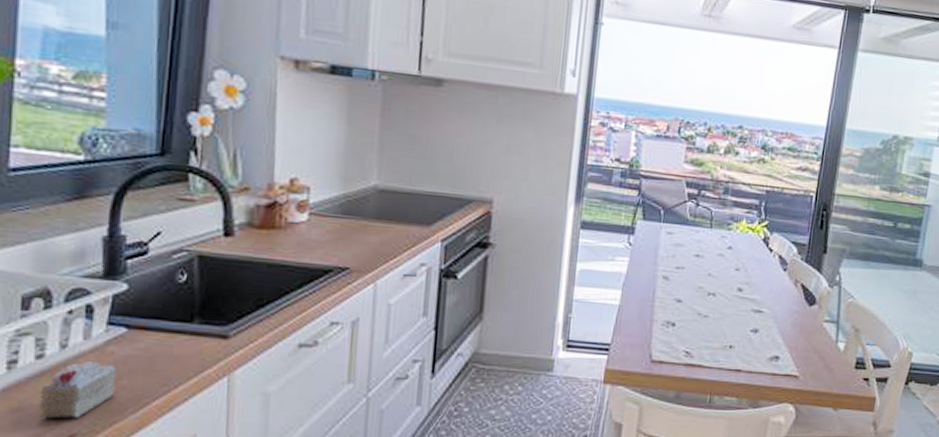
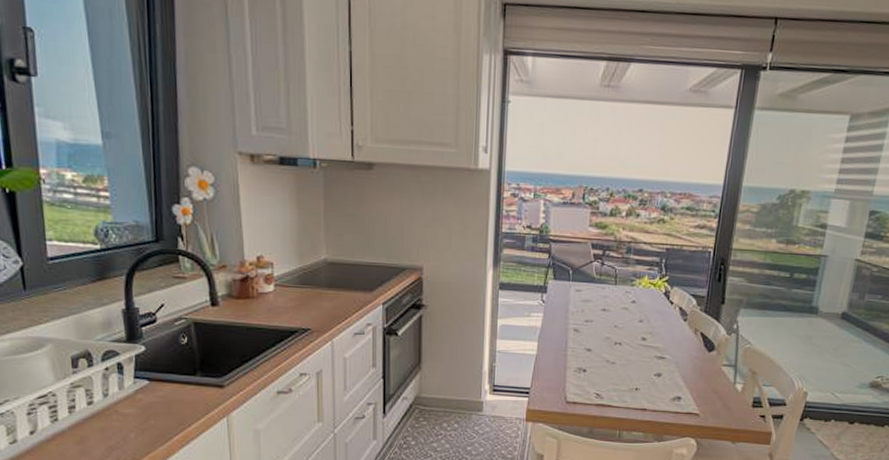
cake slice: present [38,361,116,418] -> none [94,406,146,449]

